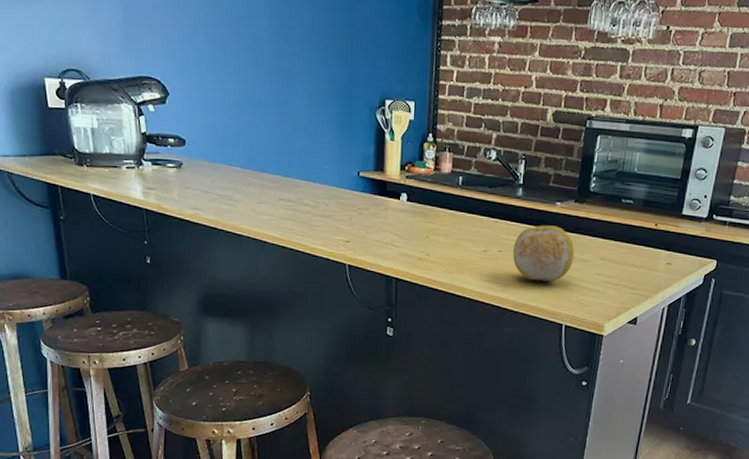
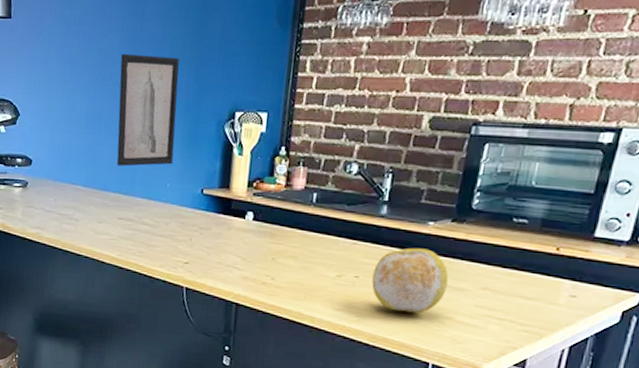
wall art: none [271,39,330,149] -> present [116,54,180,166]

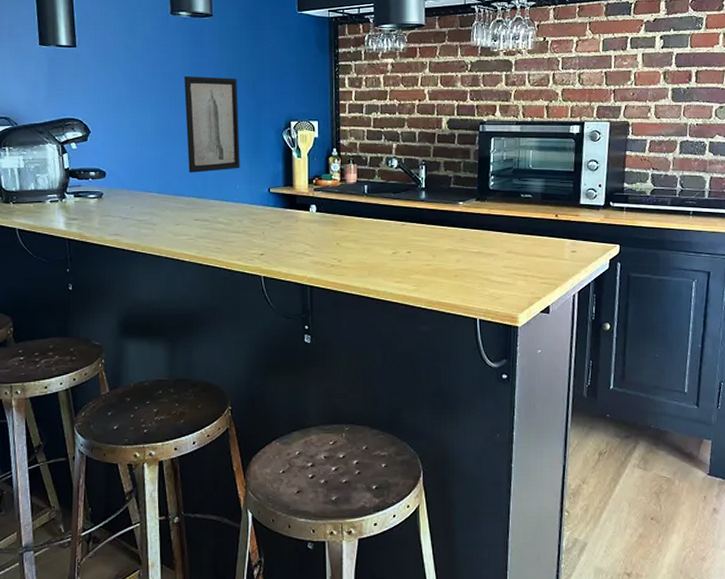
fruit: present [372,248,449,314] -> none [422,224,481,278]

